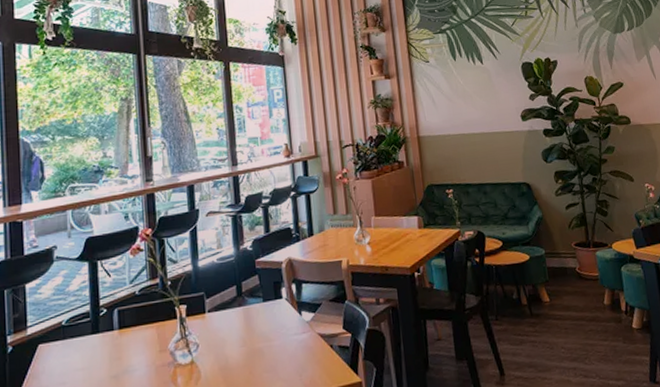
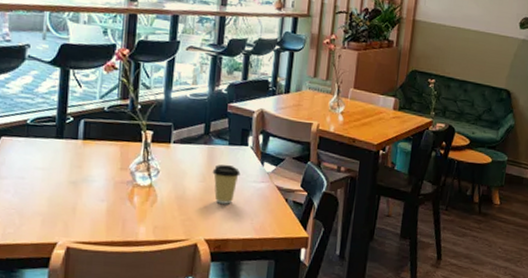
coffee cup: none [251,322,280,366] -> present [212,164,241,204]

